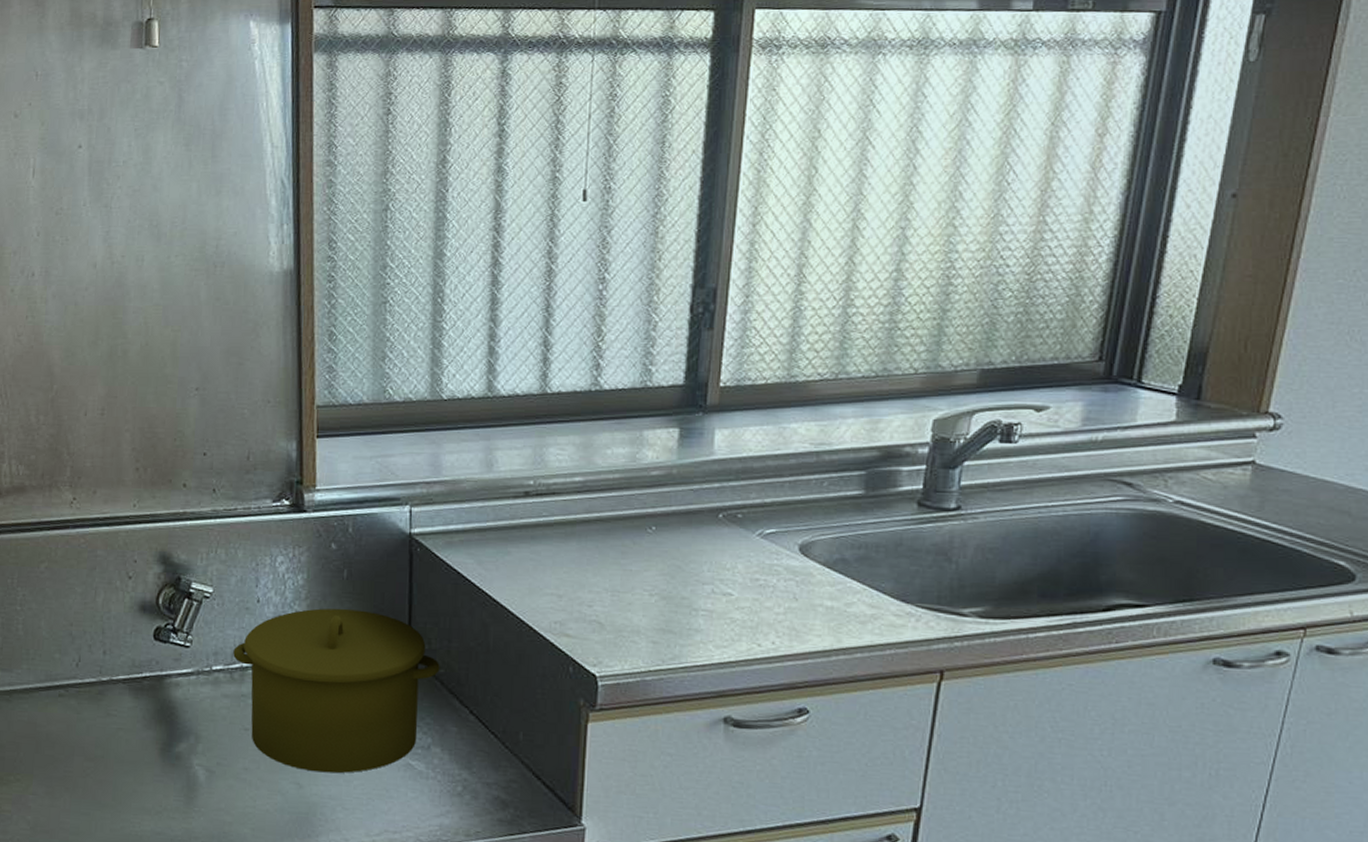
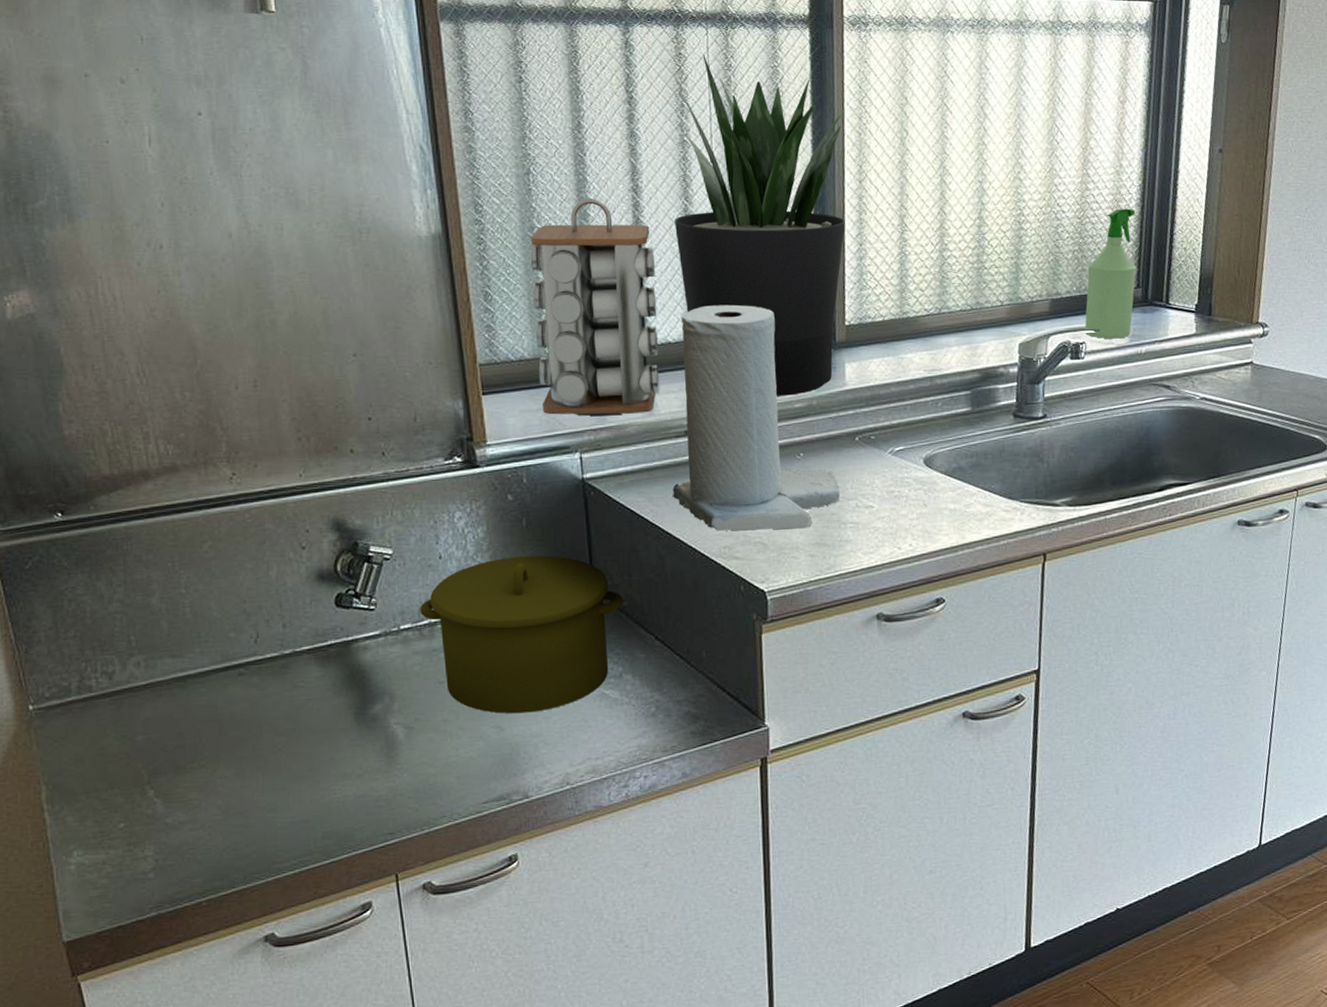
spice rack: none [375,237,510,469] -> present [530,198,661,417]
paper towel: none [503,357,694,611] -> present [672,304,840,531]
planter: none [536,84,744,462] -> present [675,55,846,396]
spray bottle: none [1022,264,1106,422] -> present [1084,208,1137,339]

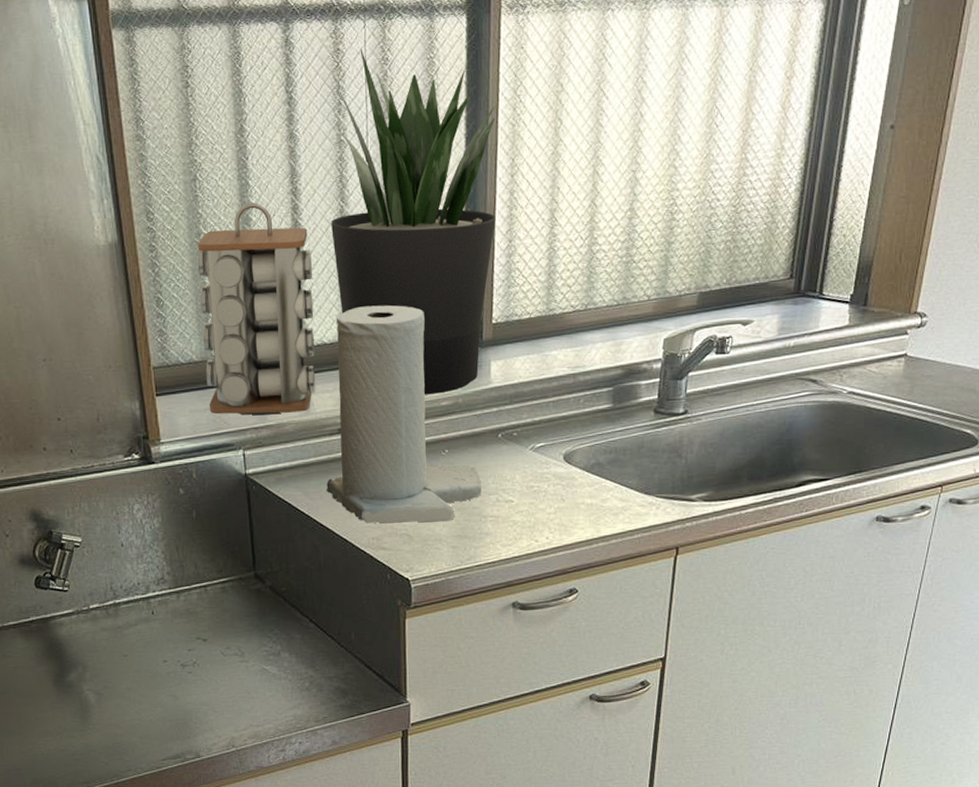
cooking pot: present [420,555,624,714] -> none [106,544,282,685]
spray bottle: present [1084,208,1137,339] -> none [732,194,795,333]

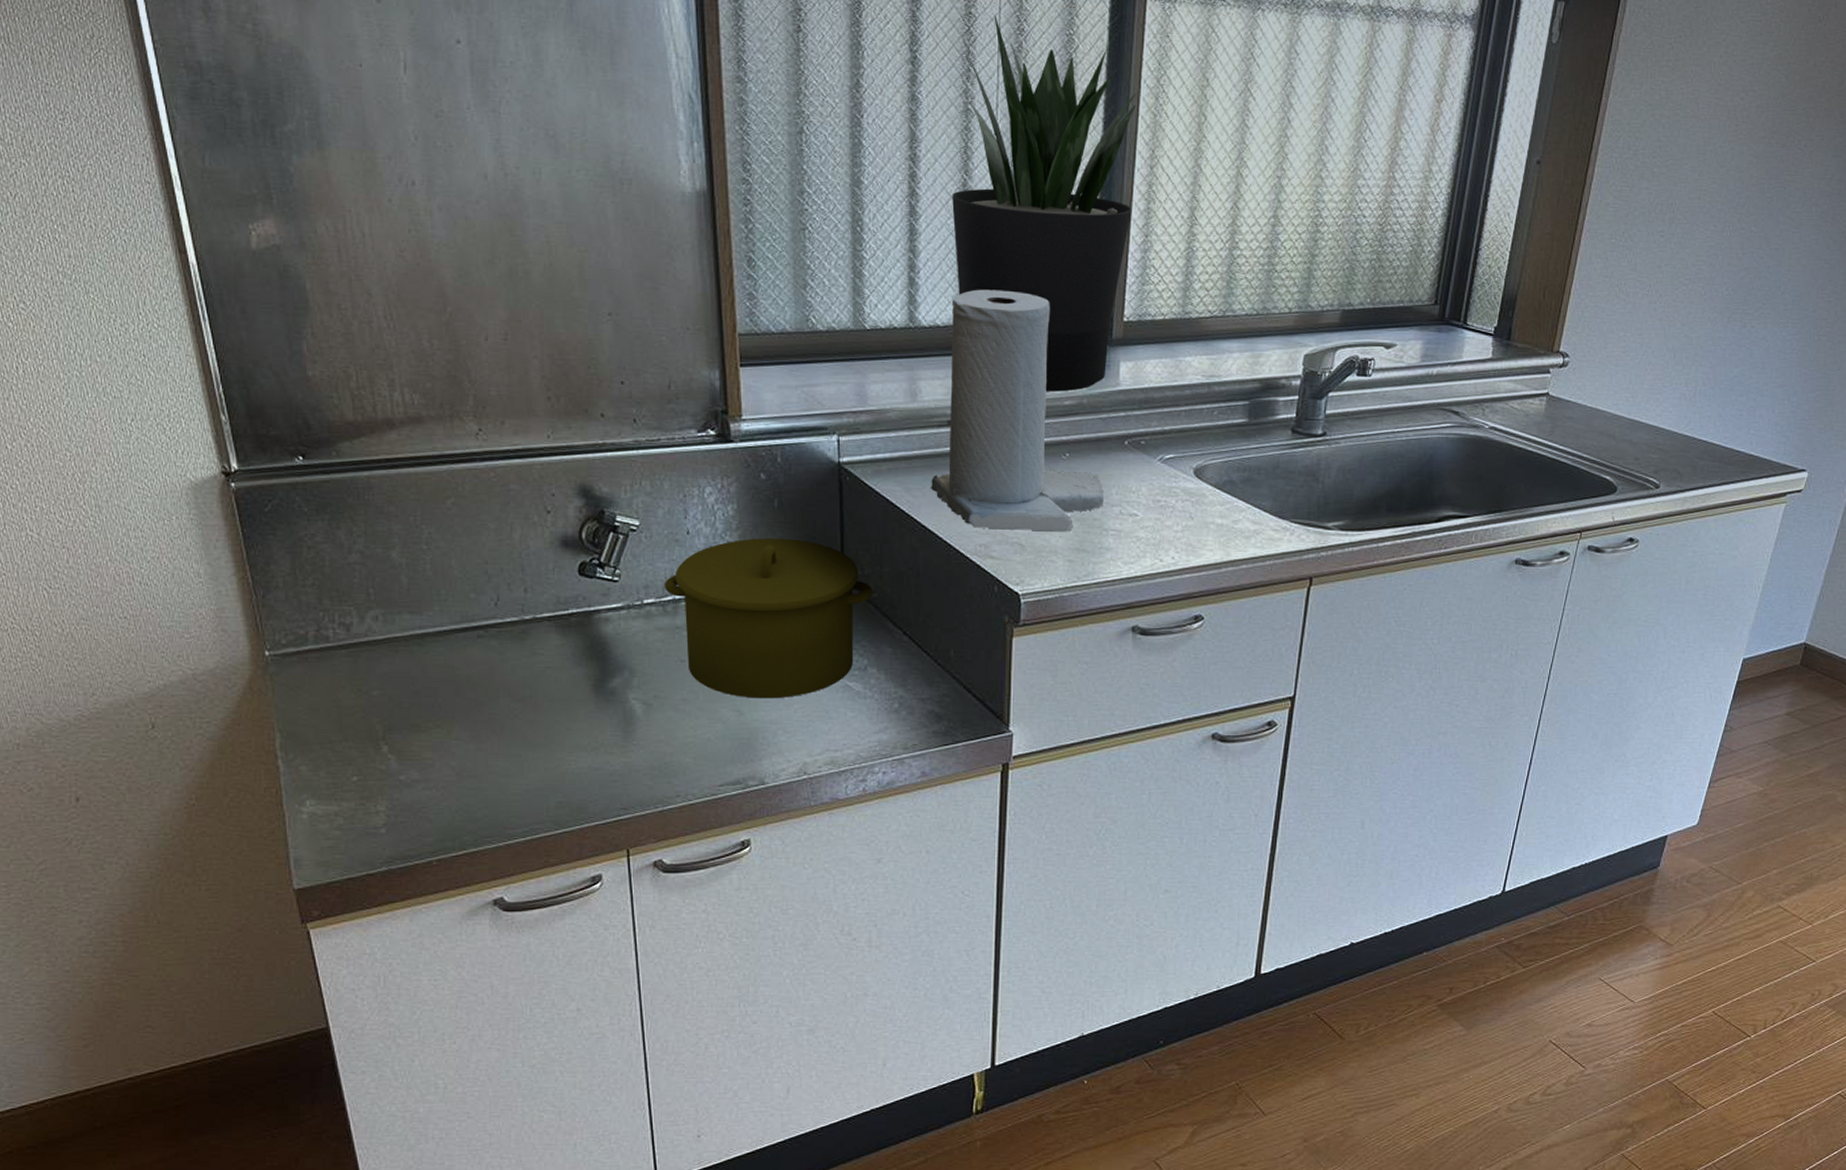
cooking pot: none [106,544,282,685] -> present [665,537,873,699]
spice rack: present [197,202,316,416] -> none [798,164,928,399]

